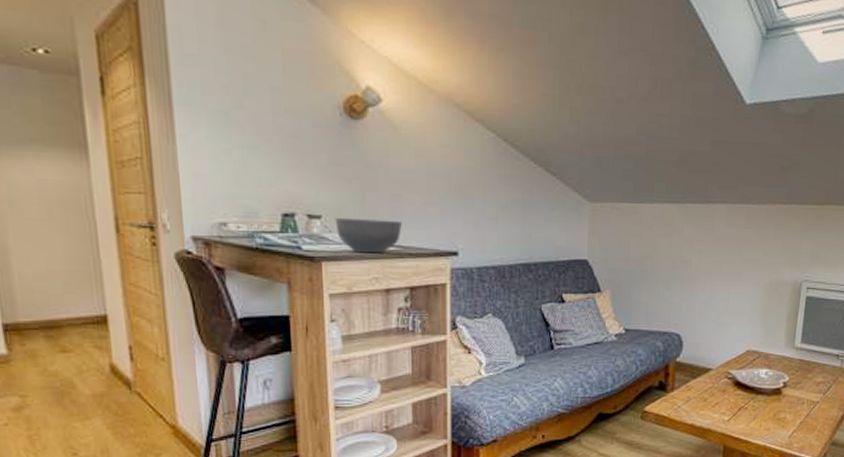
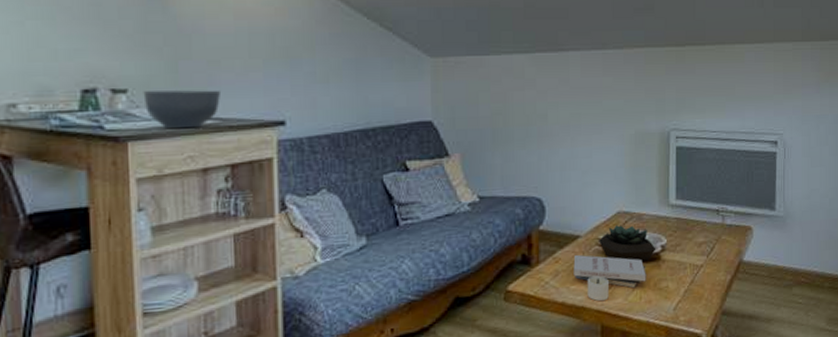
books: none [703,384,768,417] -> present [573,254,646,289]
candle: none [714,405,734,426] -> present [587,276,609,302]
succulent plant: none [728,362,779,396] -> present [599,225,656,263]

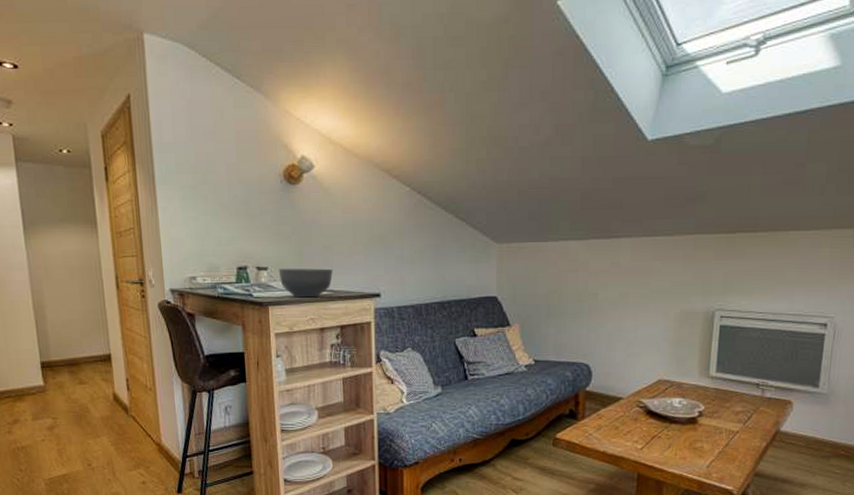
books: present [573,254,646,289] -> none [615,413,683,446]
candle: present [587,276,609,302] -> none [626,433,647,454]
succulent plant: present [599,225,656,263] -> none [639,391,694,425]

